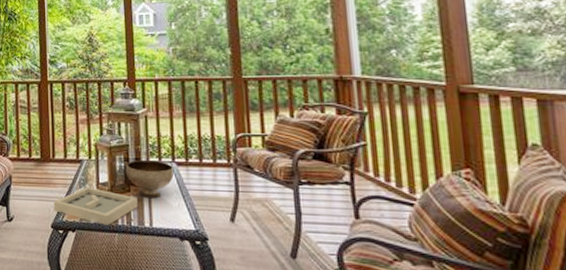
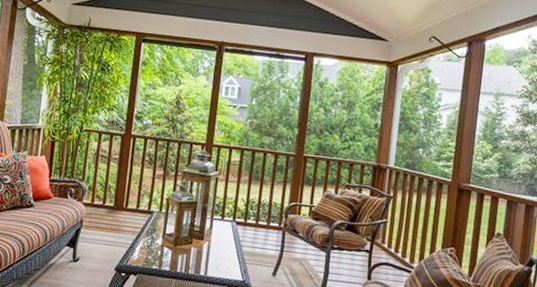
decorative tray: present [53,187,138,227] -> none [119,236,197,273]
bowl: present [125,159,175,199] -> none [190,216,233,252]

